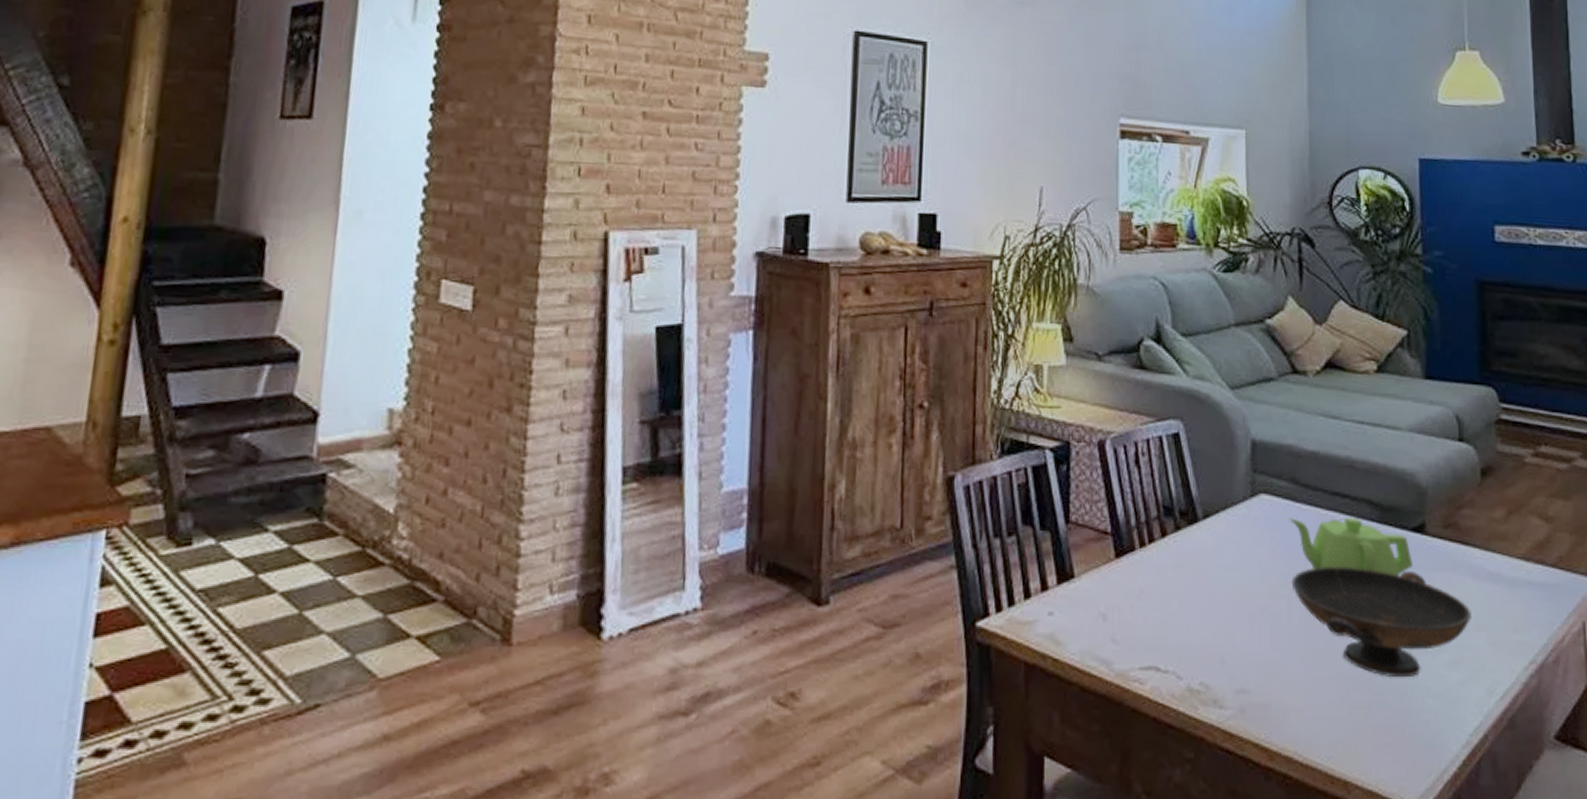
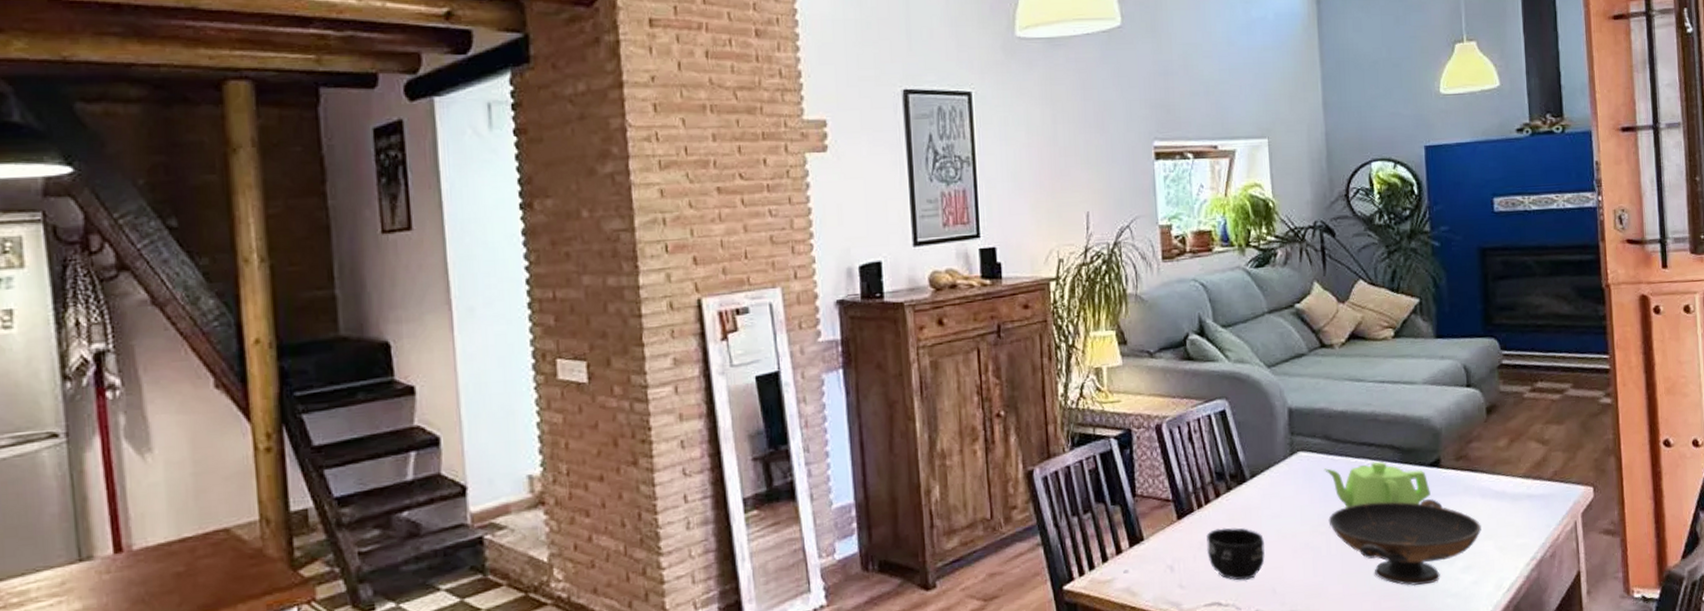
mug: none [1147,575,1214,643] -> present [1206,528,1265,581]

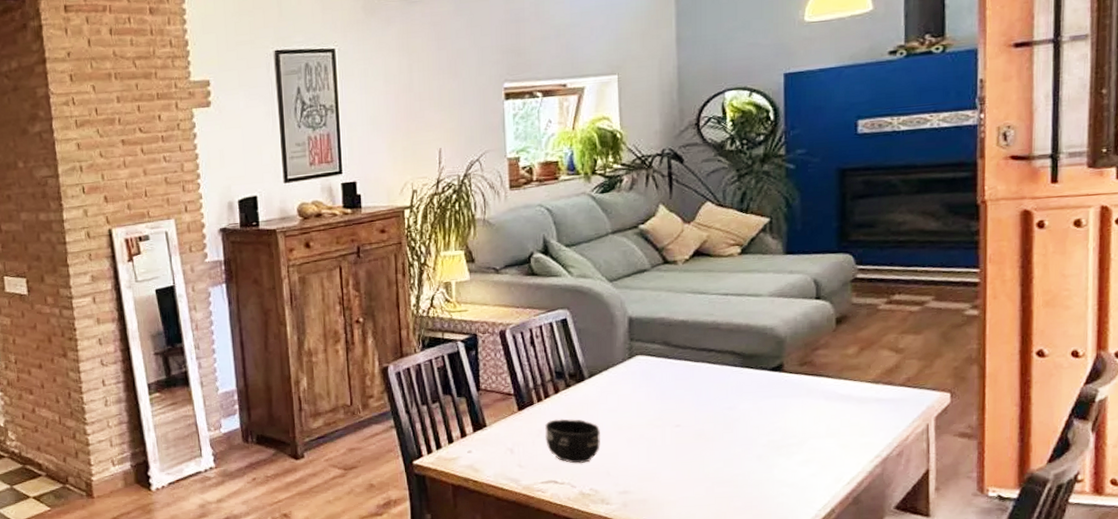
teapot: present [1323,461,1431,508] -> none [661,365,771,405]
decorative bowl: present [1328,498,1481,586] -> none [664,399,823,475]

